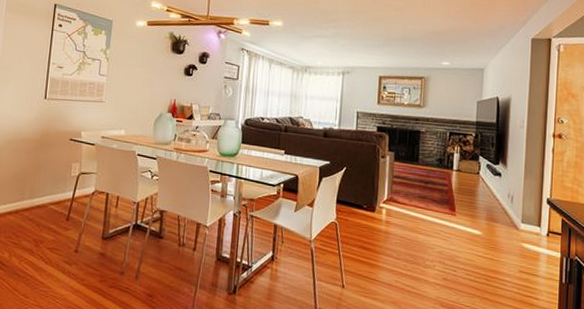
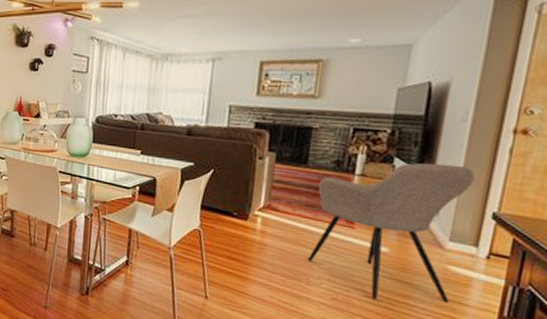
armchair: none [423,160,533,276] -> present [307,163,475,304]

